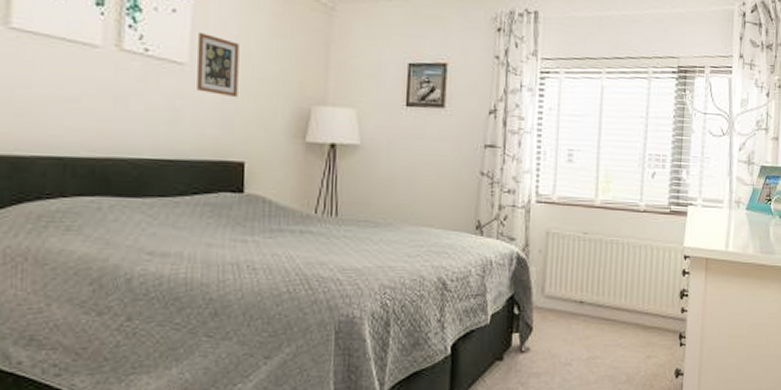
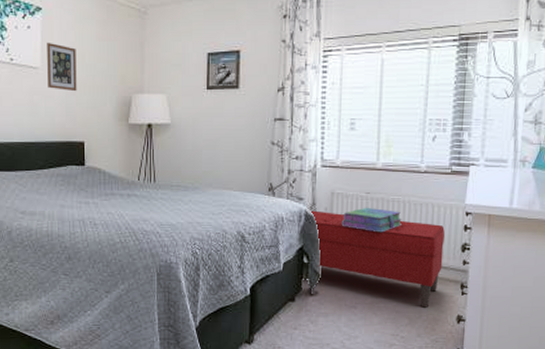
bench: none [522,252,663,362] -> present [310,210,445,308]
stack of books: none [556,249,620,278] -> present [341,207,402,233]

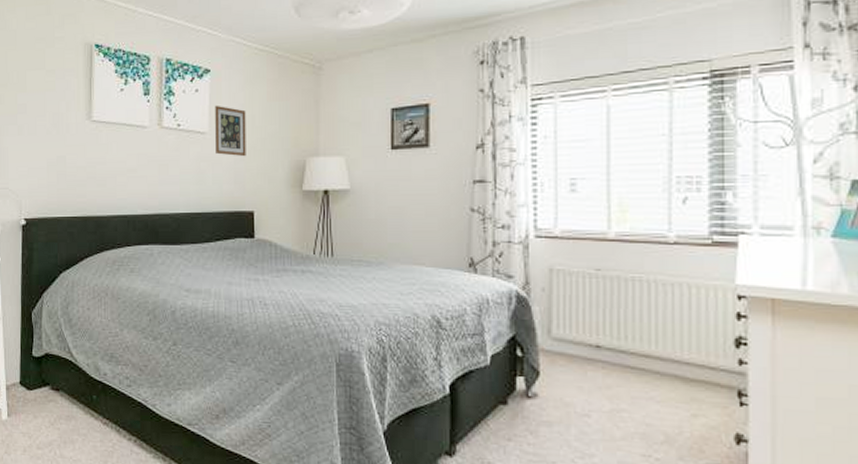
bench: present [310,210,445,308] -> none [523,291,709,421]
stack of books: present [341,207,402,233] -> none [564,287,646,320]

